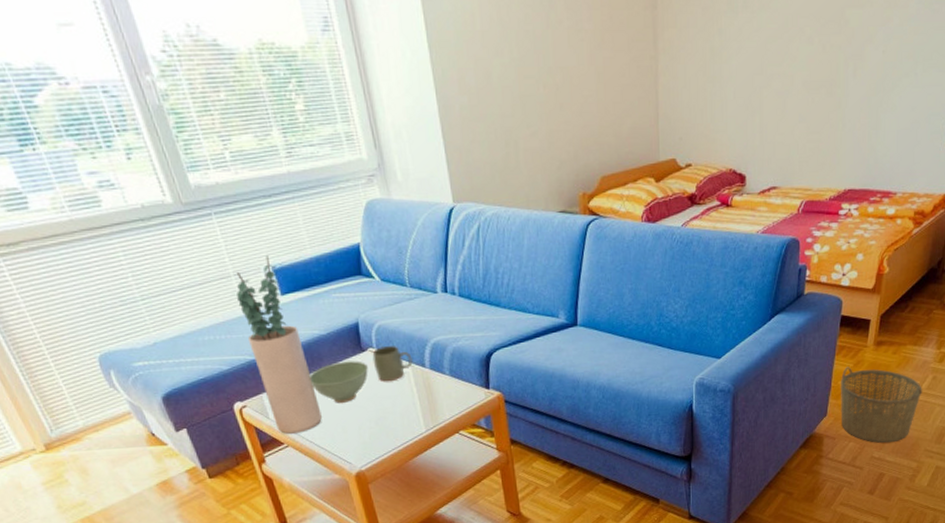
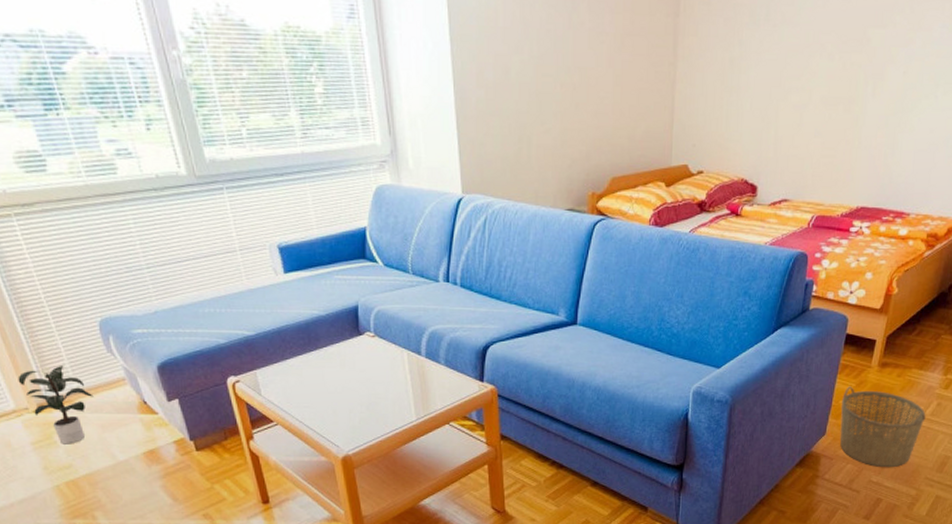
potted plant: none [21,404,101,482] -> present [18,366,94,444]
vase: present [237,255,322,435] -> none [241,232,313,413]
bowl: present [309,361,368,403] -> none [305,343,364,385]
mug: present [372,346,413,382] -> none [369,331,409,367]

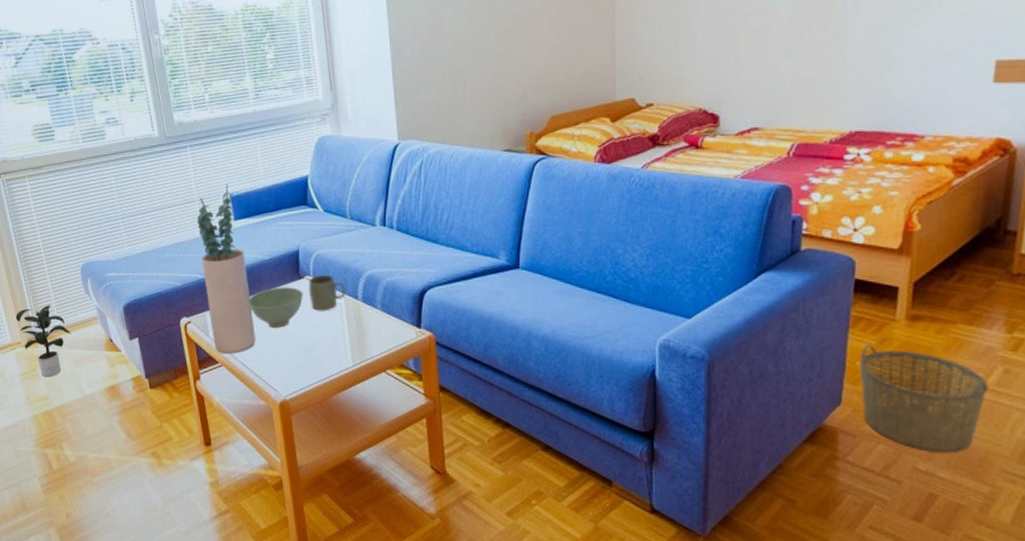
vase: none [241,232,313,413] -> present [197,184,255,355]
bowl: none [305,343,364,385] -> present [249,287,303,328]
mug: none [369,331,409,367] -> present [308,275,346,311]

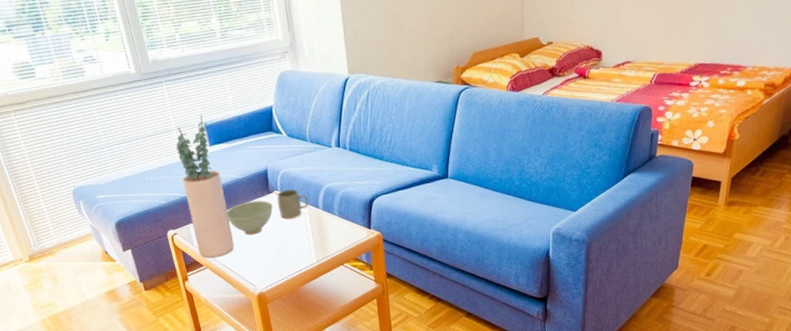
potted plant: present [15,305,71,377] -> none [15,225,69,287]
basket: present [858,344,989,453] -> none [691,224,775,298]

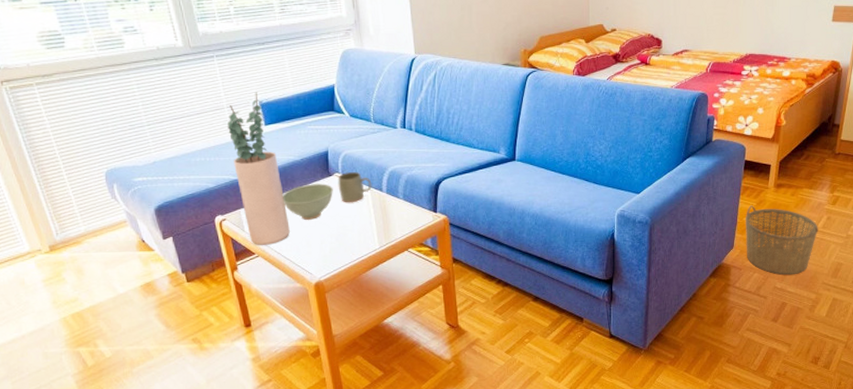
basket: none [691,224,775,298] -> present [745,205,818,275]

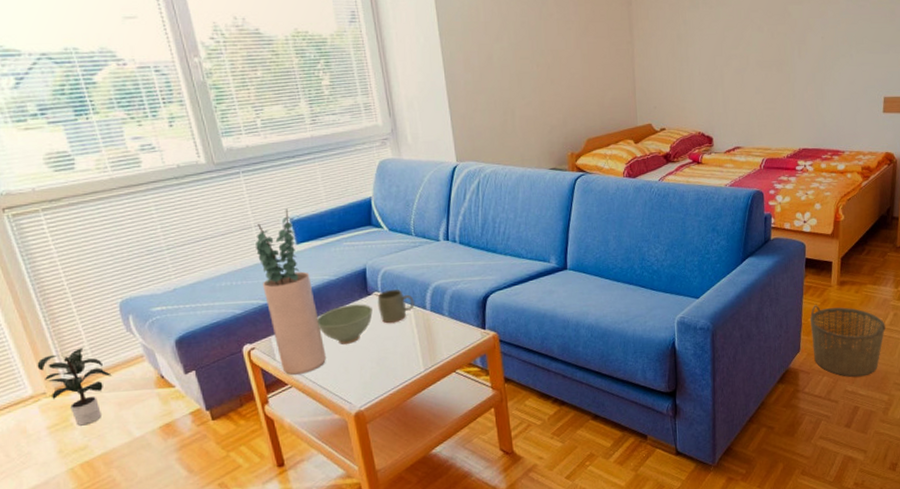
potted plant: none [33,211,99,281] -> present [37,348,112,426]

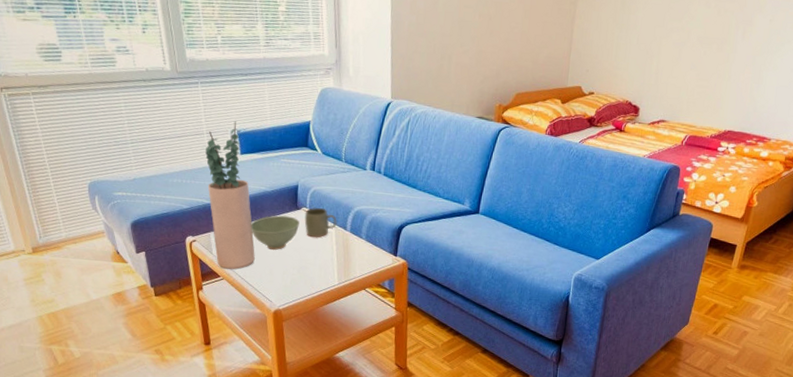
potted plant: present [37,348,112,426] -> none [19,217,78,283]
basket: present [809,305,886,377] -> none [701,283,779,358]

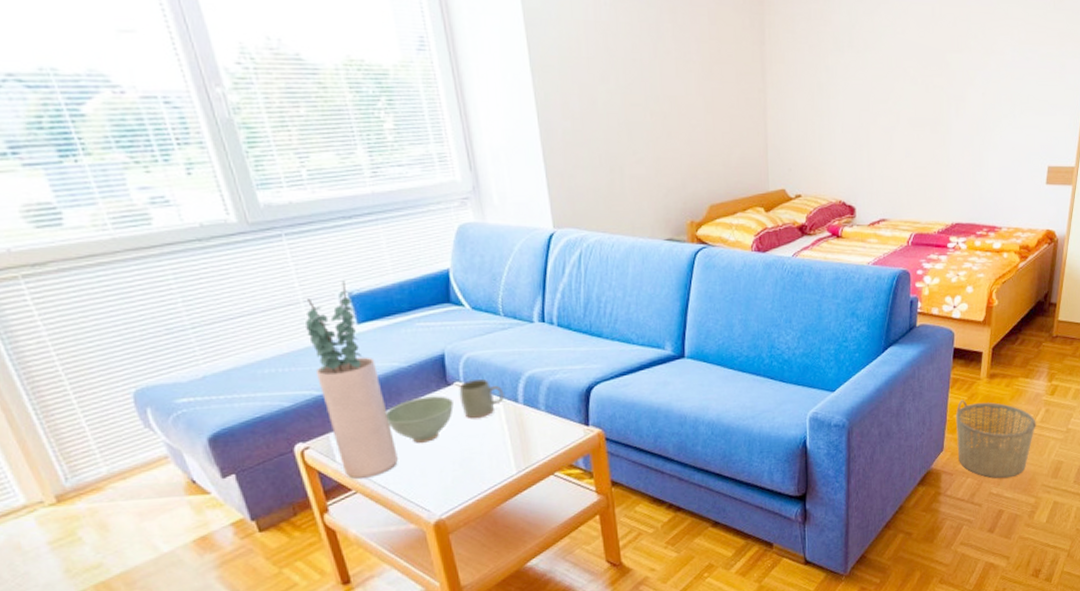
basket: none [701,283,779,358] -> present [955,399,1036,478]

